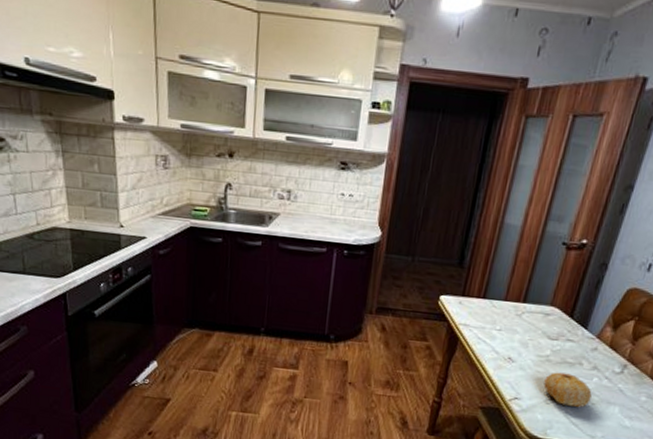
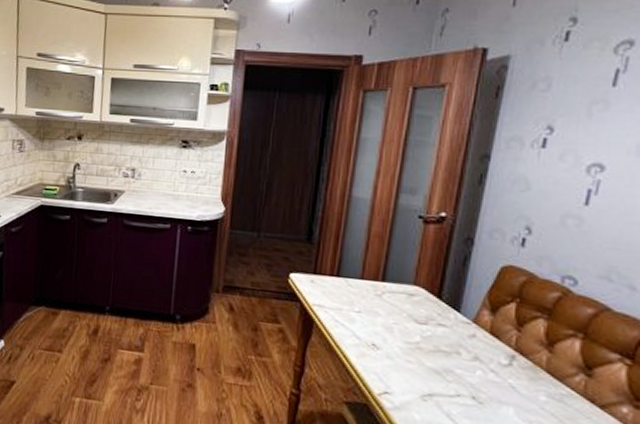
fruit: present [544,372,592,407] -> none [417,362,477,407]

